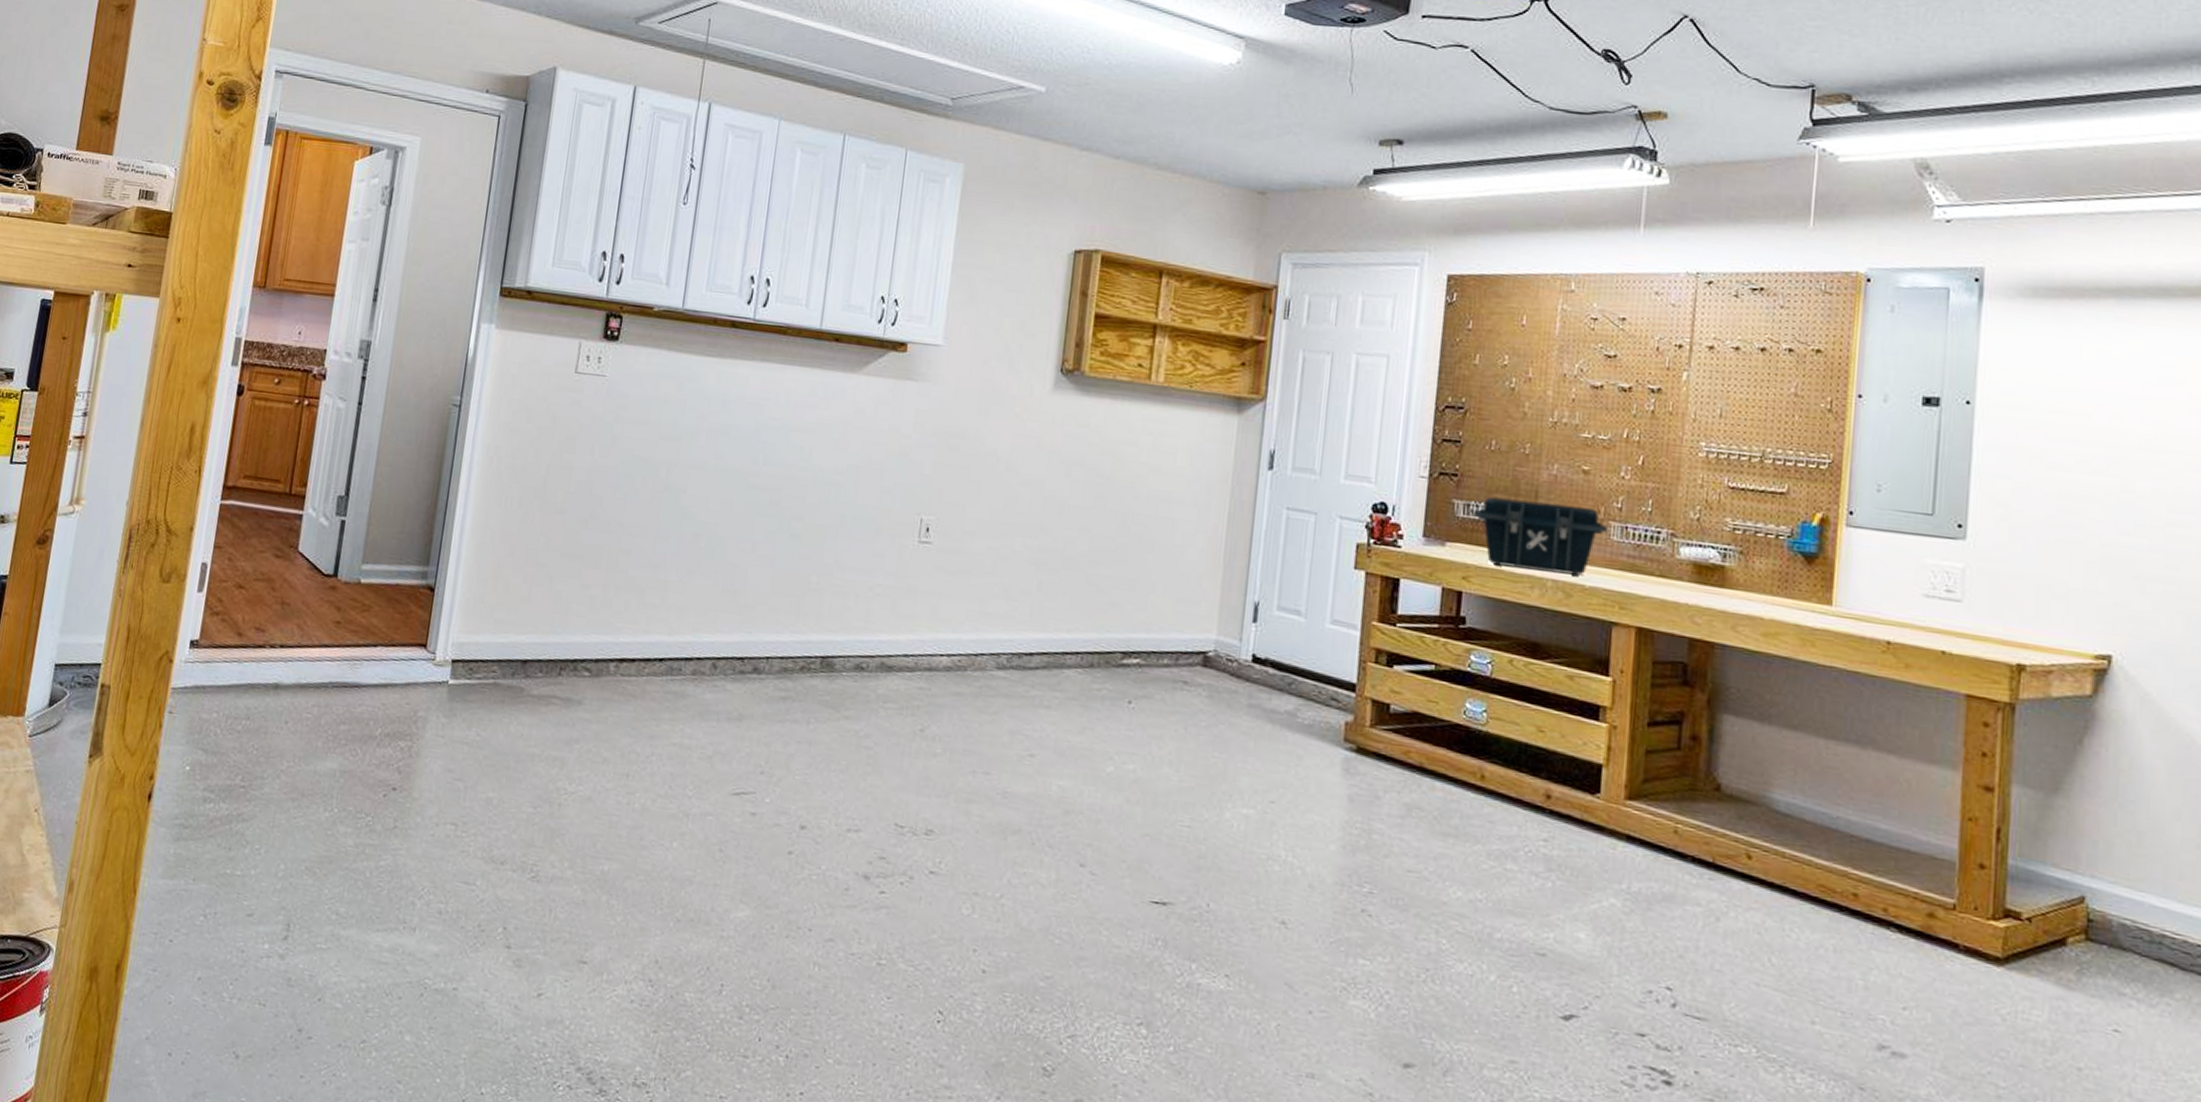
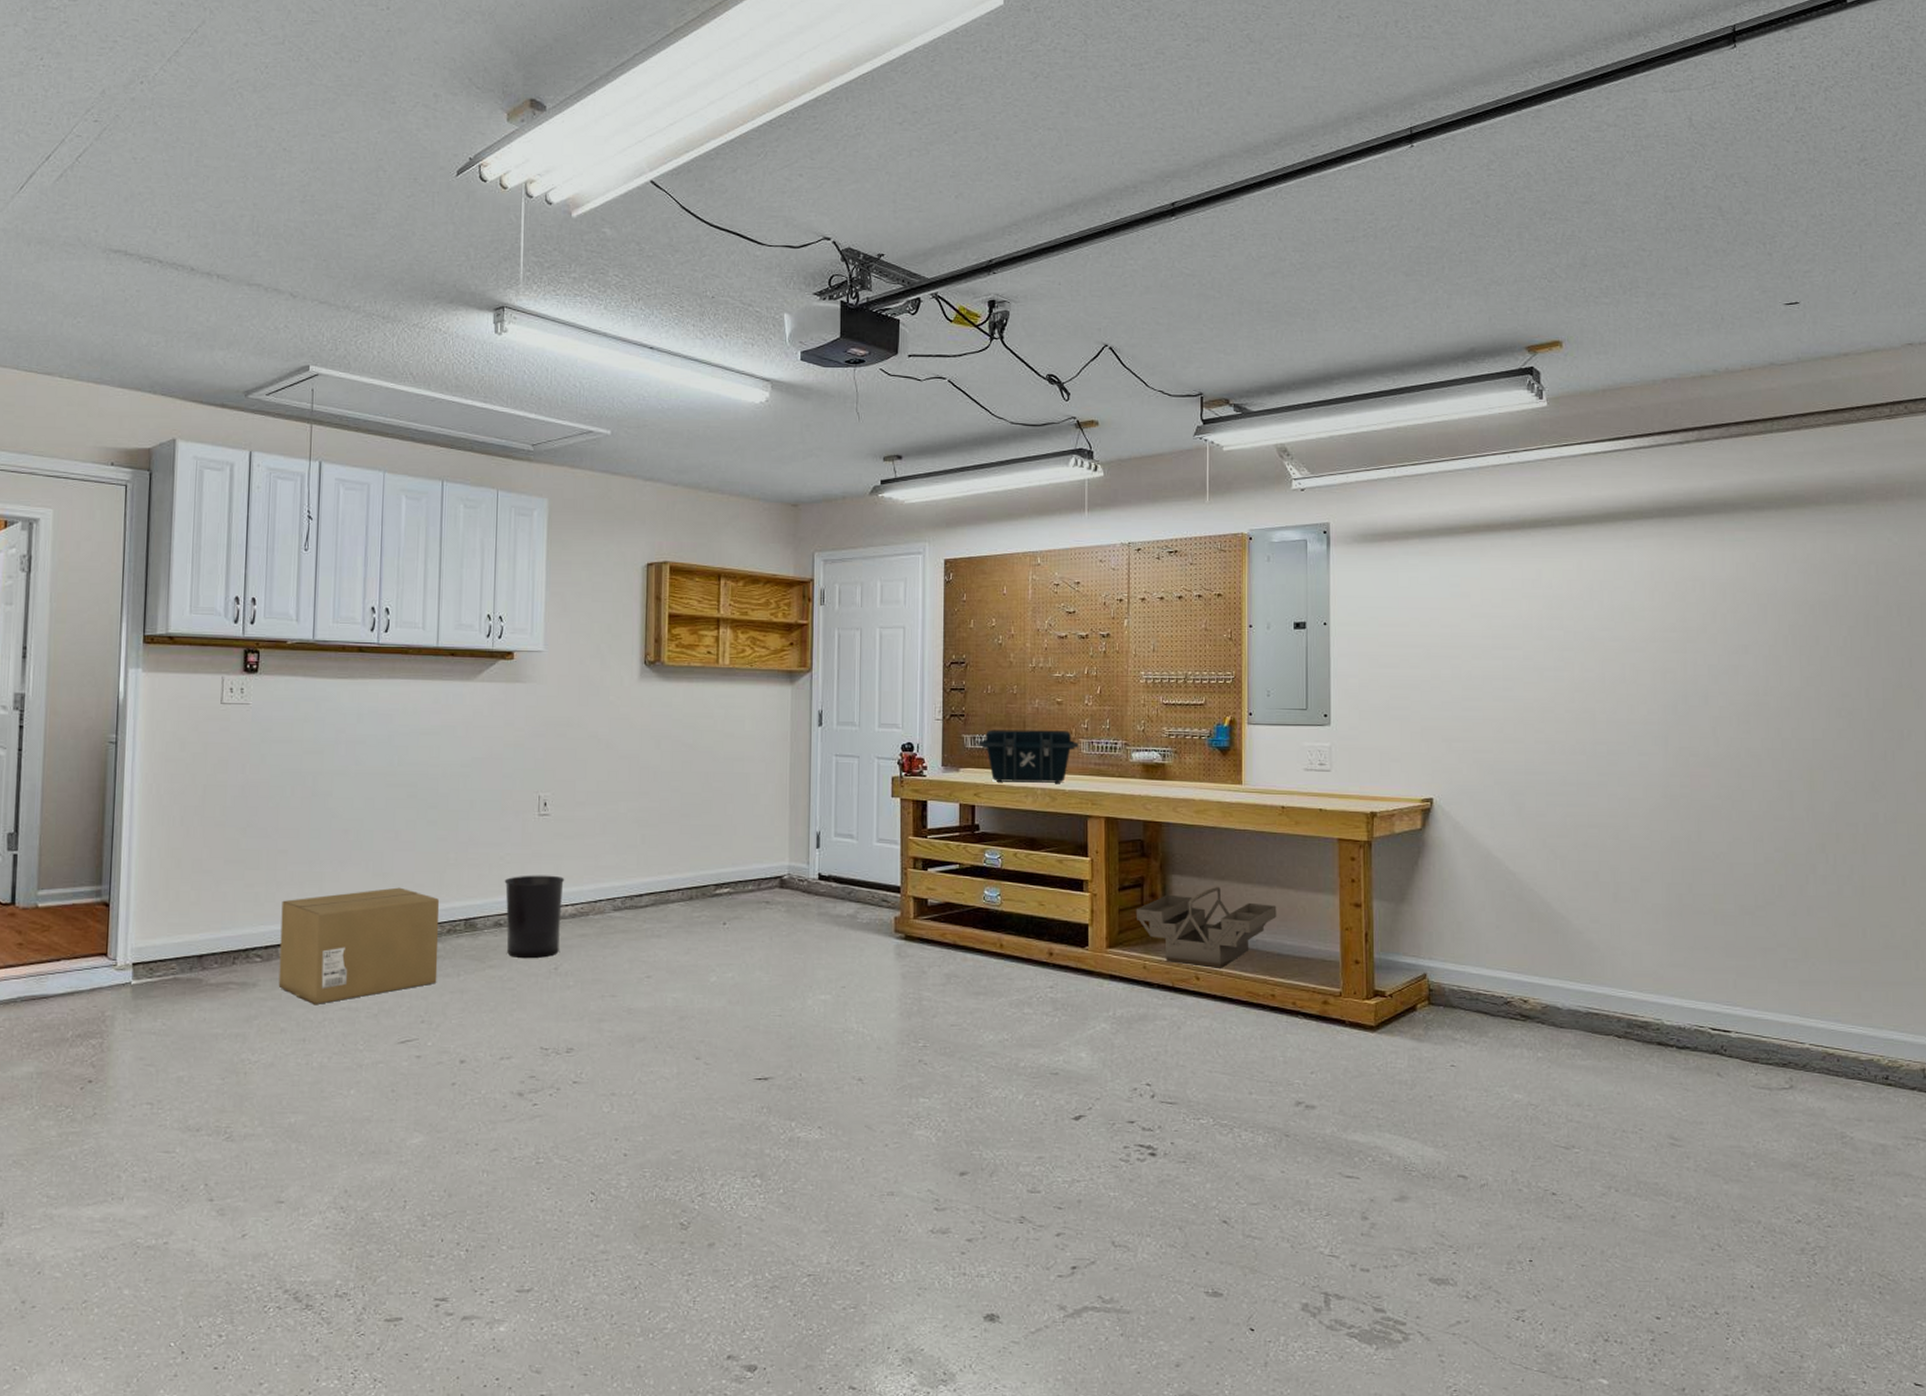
box: none [605,608,794,736] -> present [278,887,440,1006]
waste bin: none [867,612,943,715] -> present [504,875,565,958]
tool box: none [1668,738,1870,848] -> present [1136,887,1277,968]

